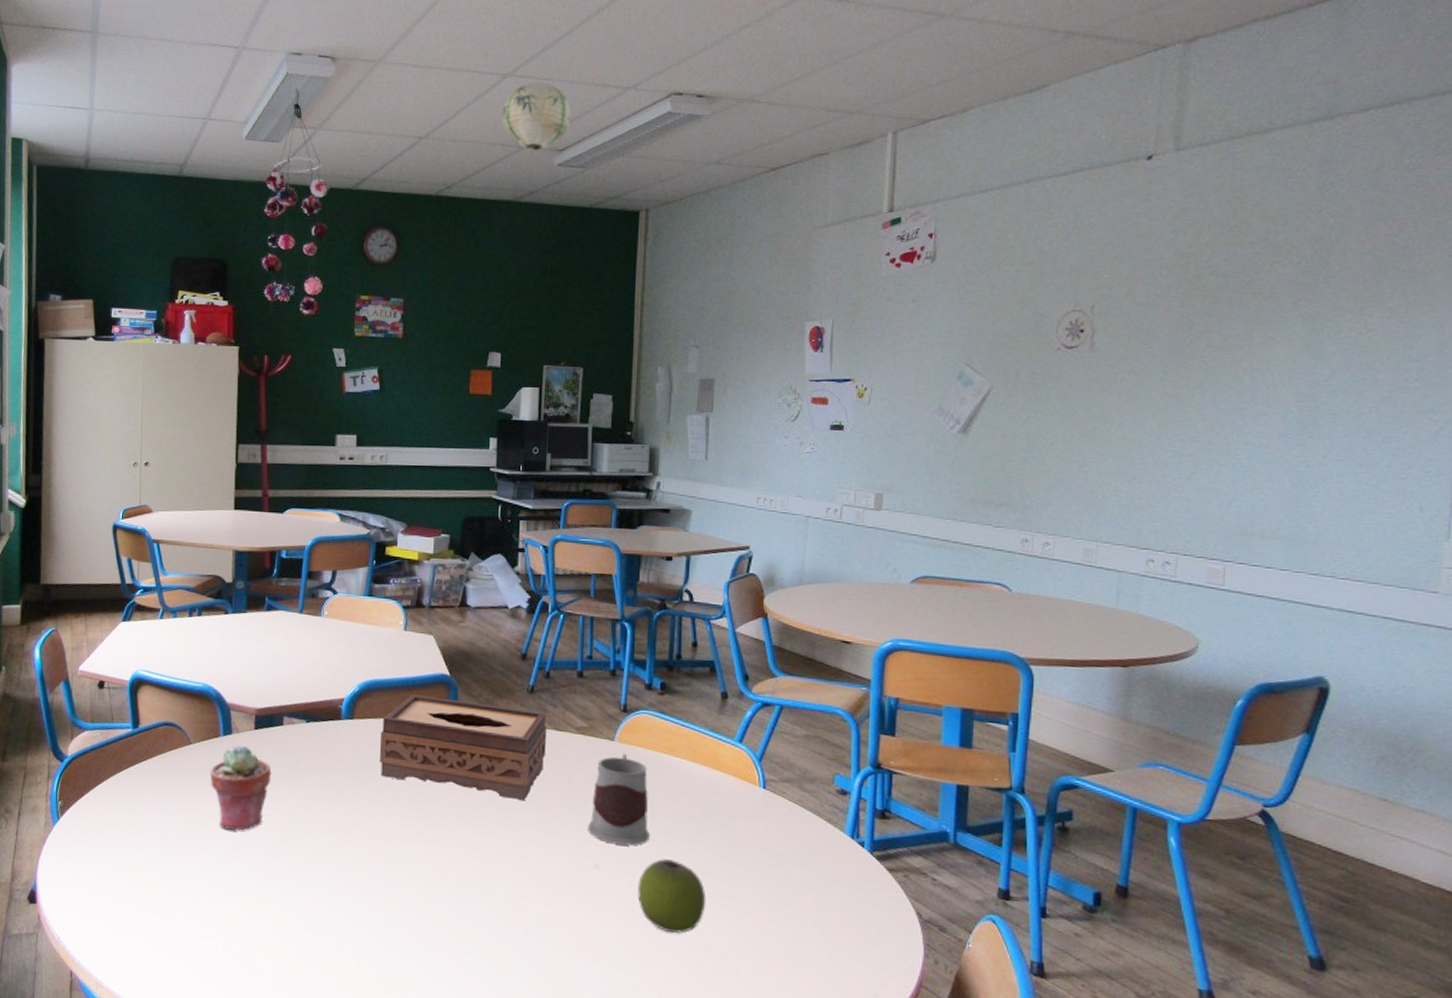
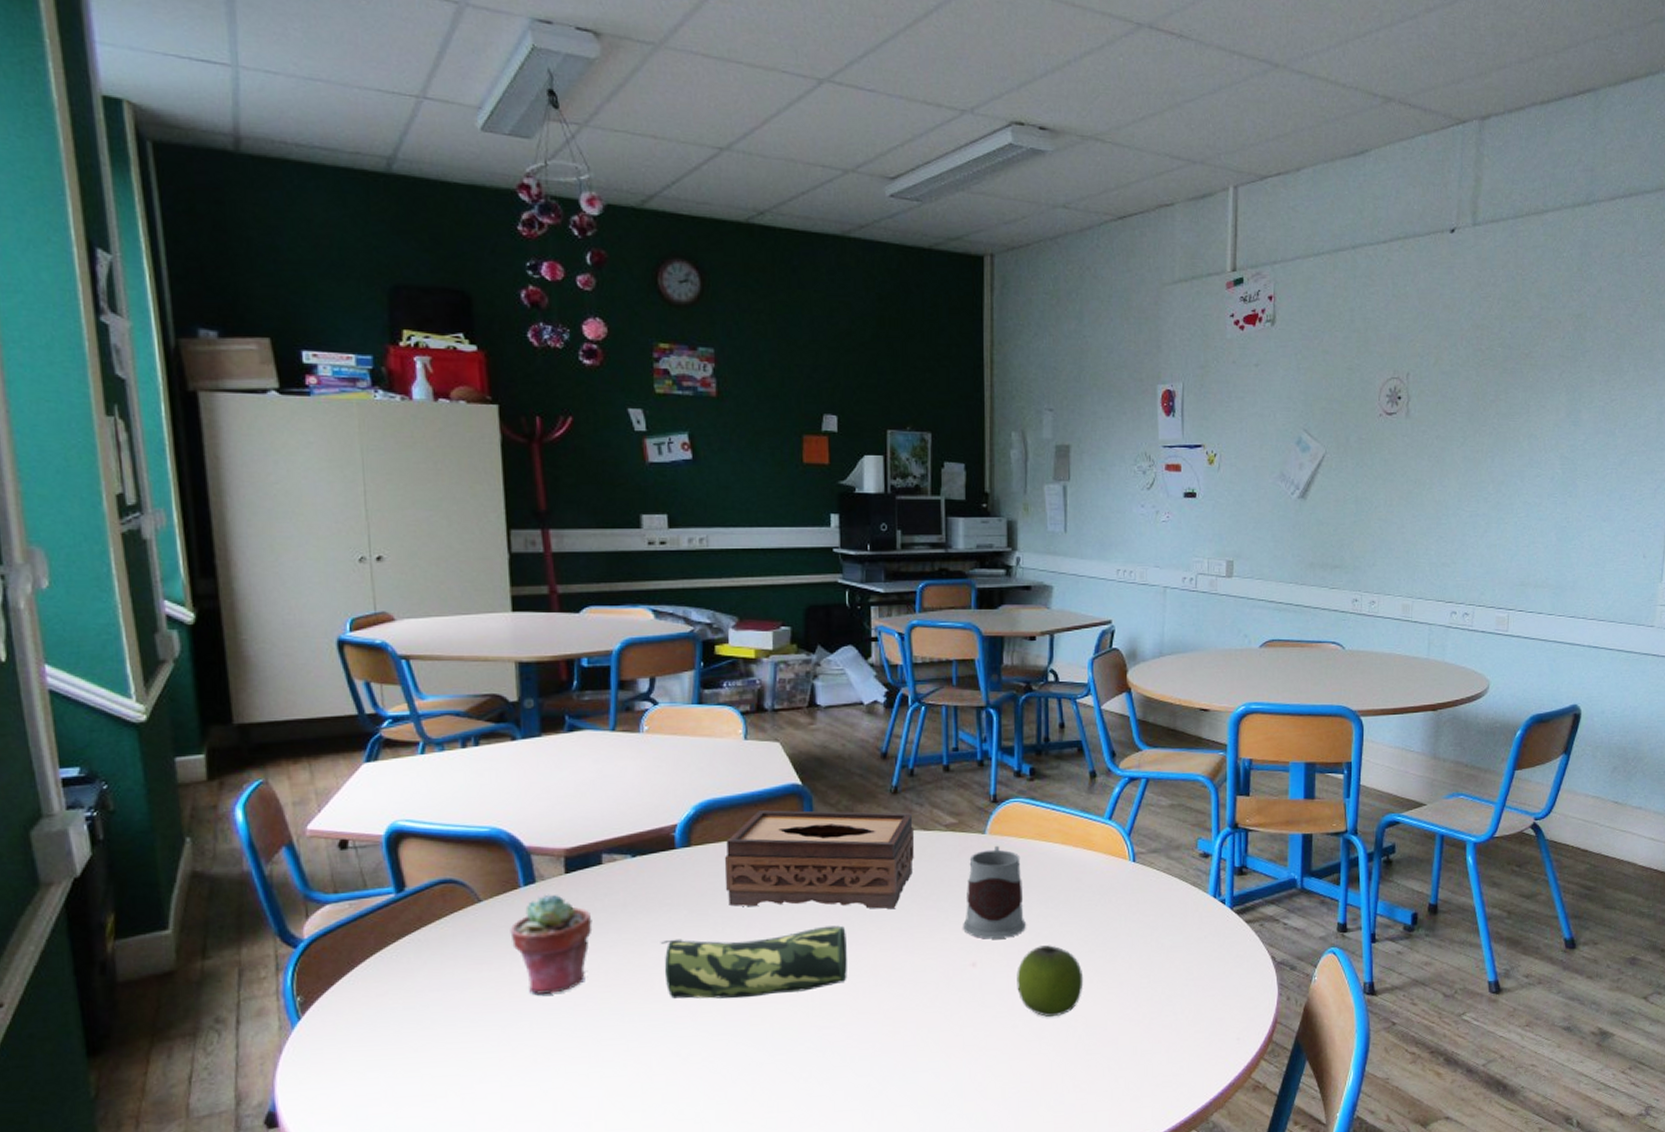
pencil case: none [323,799,480,866] -> present [660,925,847,999]
paper lantern: present [502,81,571,150] -> none [820,91,901,176]

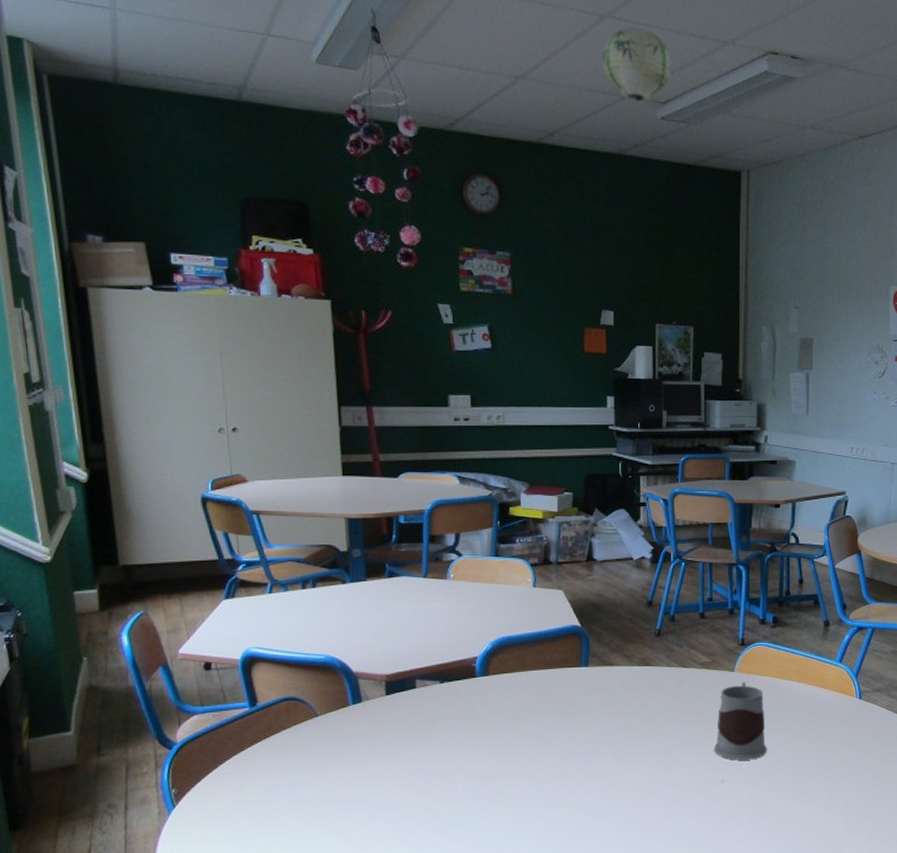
potted succulent: present [510,894,593,994] -> none [341,712,408,794]
pencil case: present [660,925,847,999] -> none [463,745,617,803]
tissue box: present [724,810,915,909] -> none [516,647,675,732]
paper lantern: none [820,91,901,176] -> present [601,26,671,101]
apple: present [1017,945,1084,1017] -> none [758,767,815,827]

